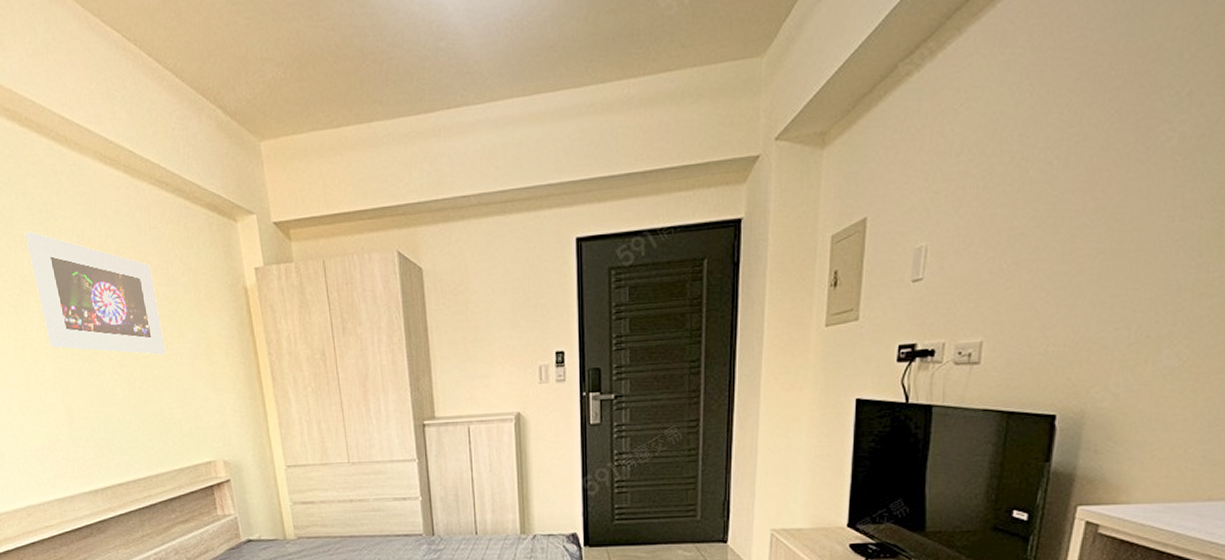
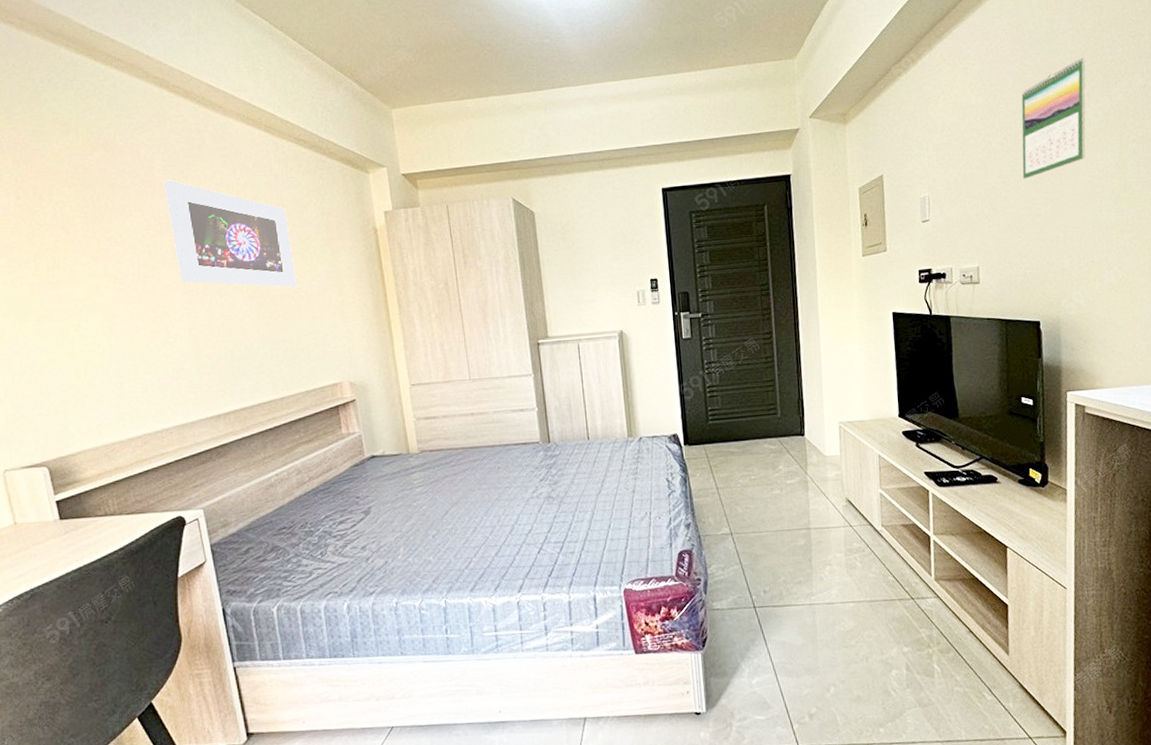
calendar: none [1067,36,1196,221] -> present [1021,57,1086,179]

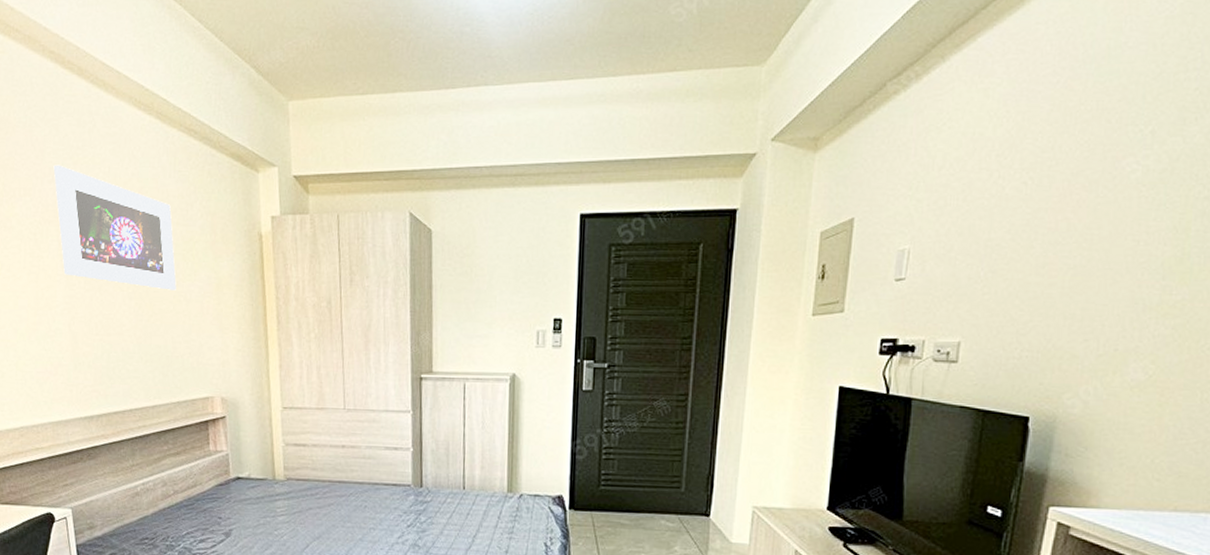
calendar: present [1021,57,1086,179] -> none [1040,82,1157,237]

